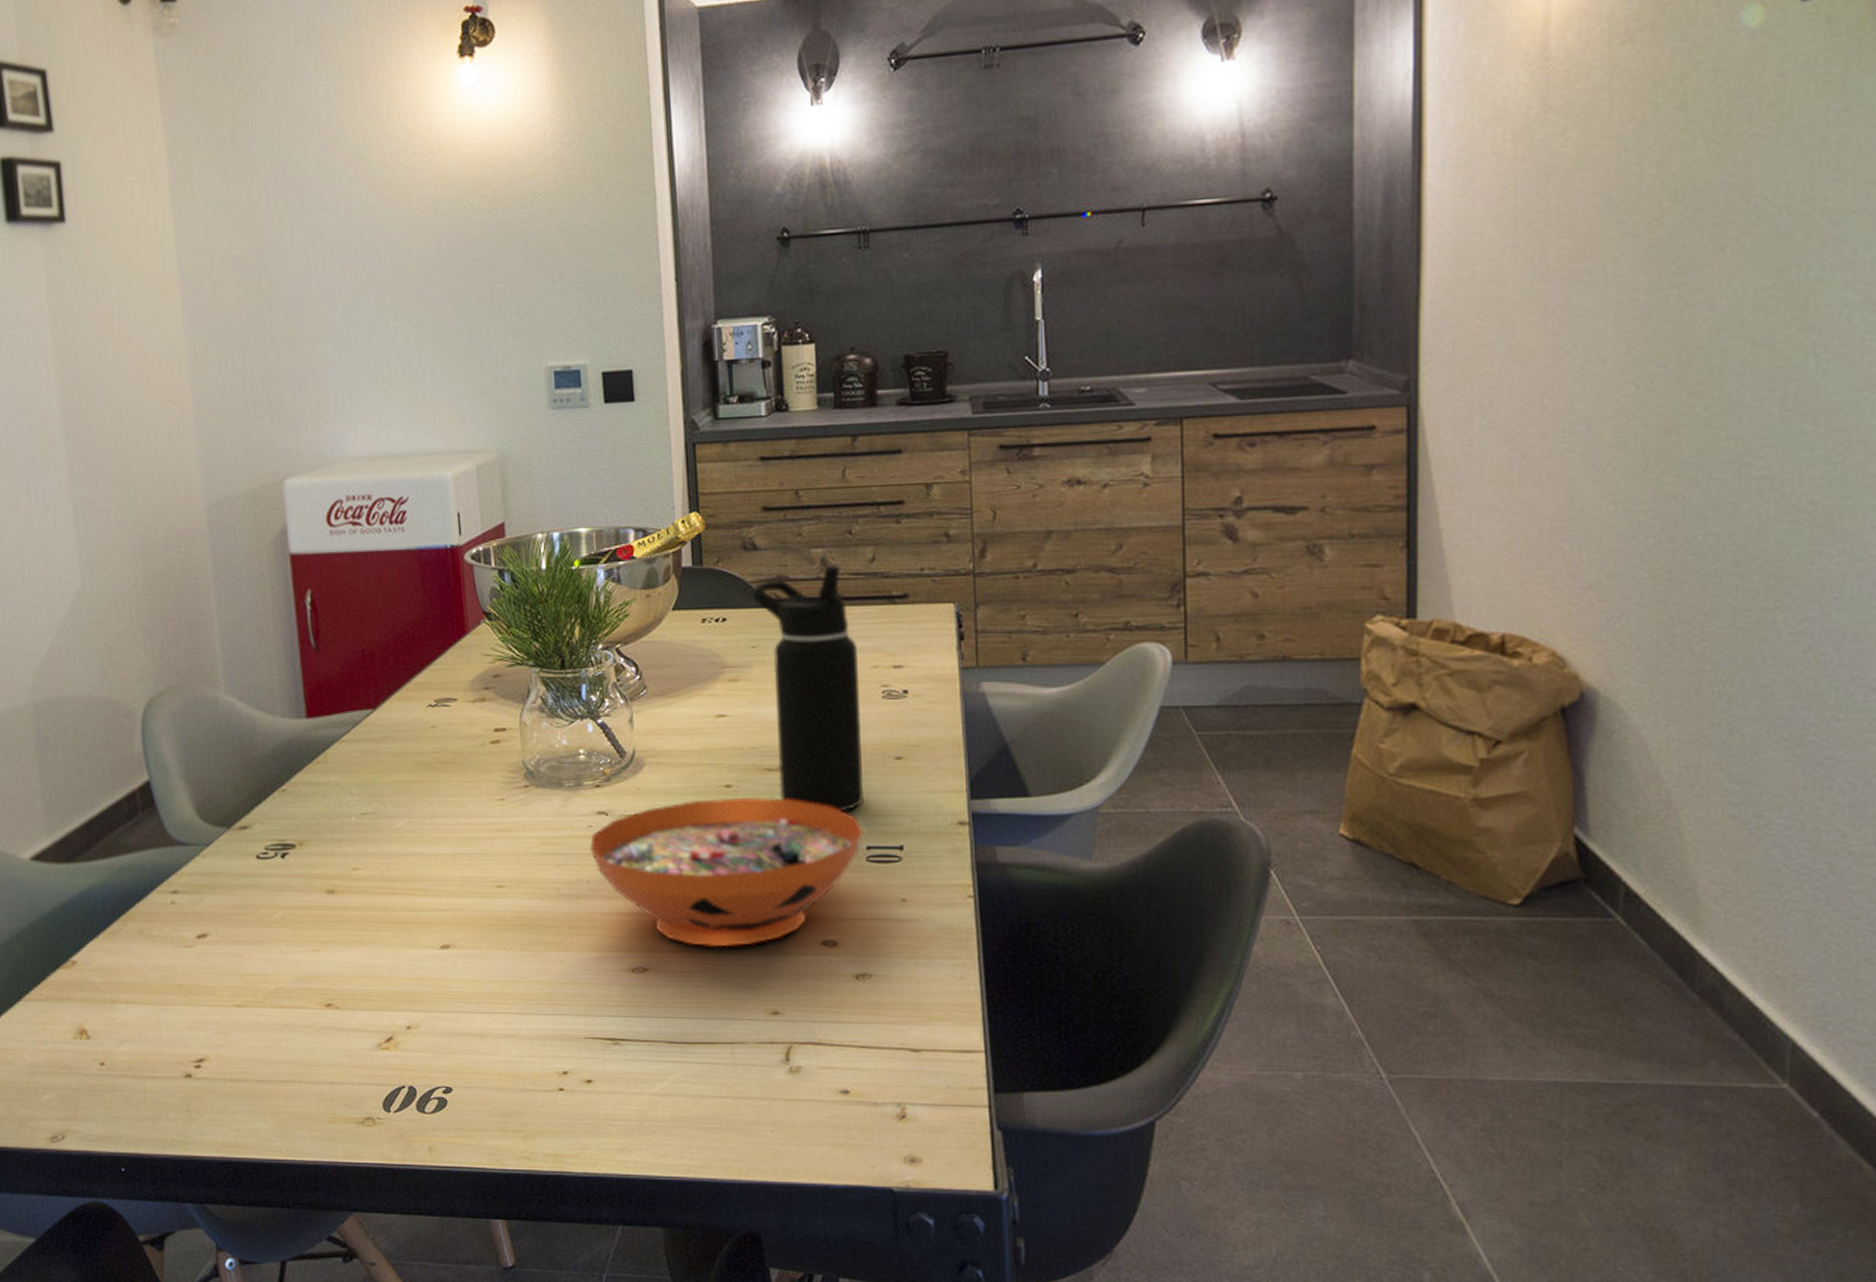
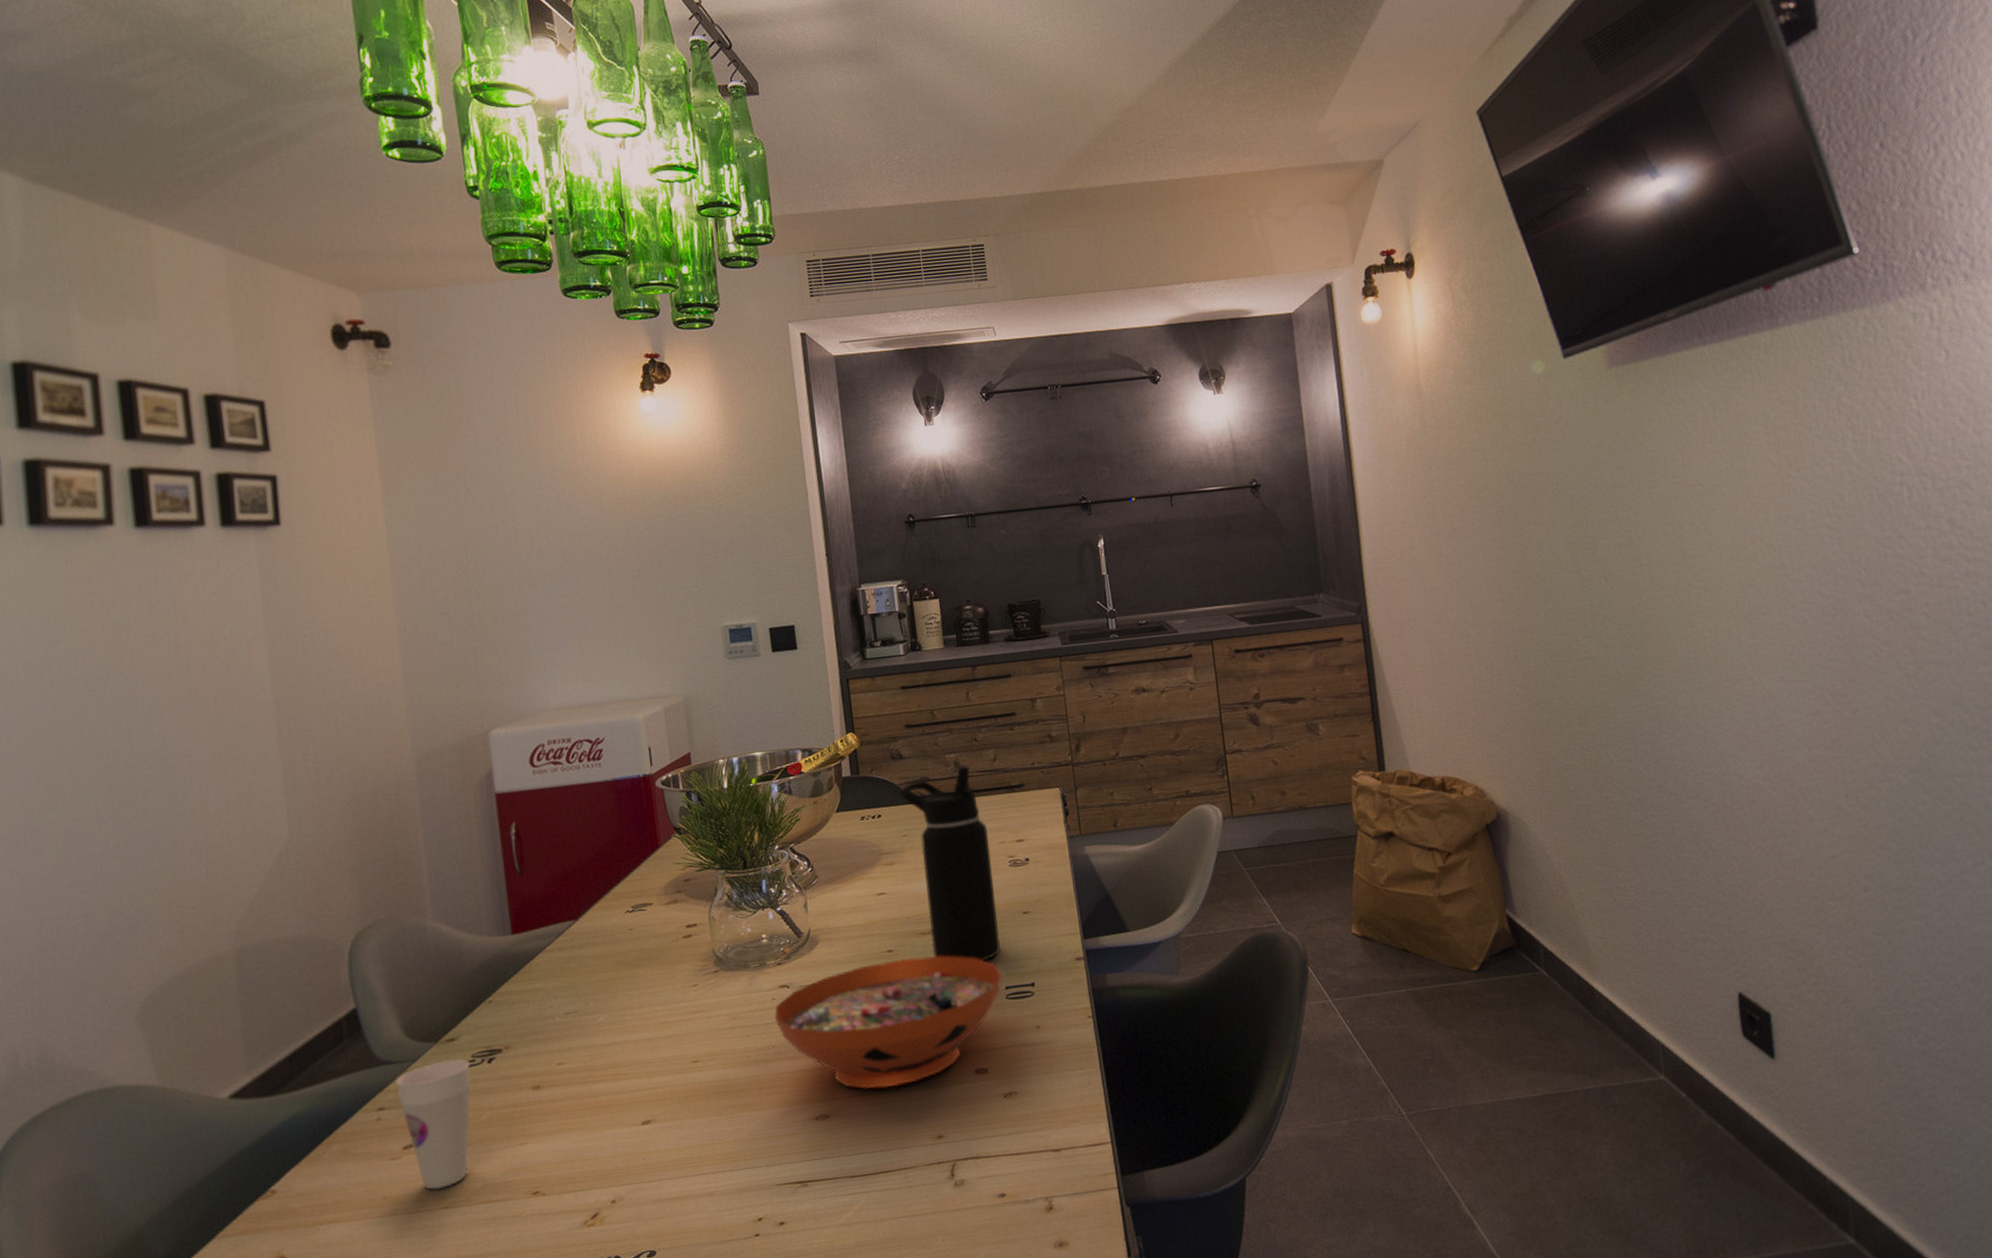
cup: none [189,849,265,985] -> present [396,1059,472,1190]

